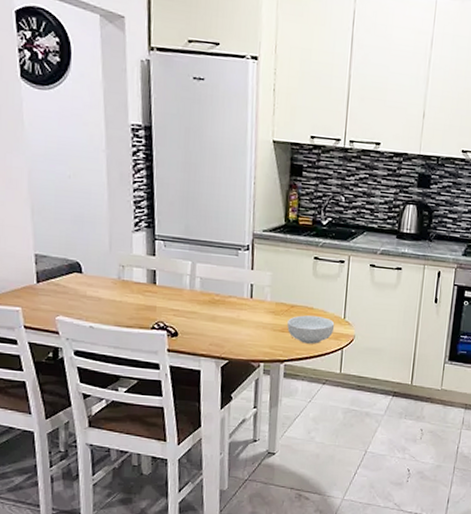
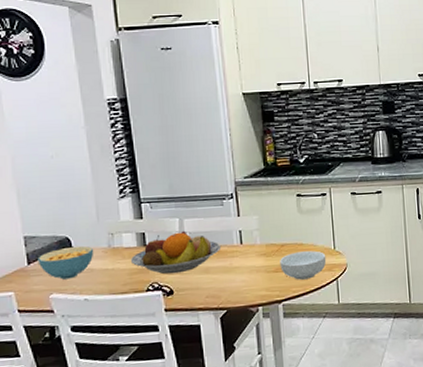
cereal bowl: none [47,272,104,304] -> present [37,246,94,280]
fruit bowl: none [138,275,230,317] -> present [130,230,220,275]

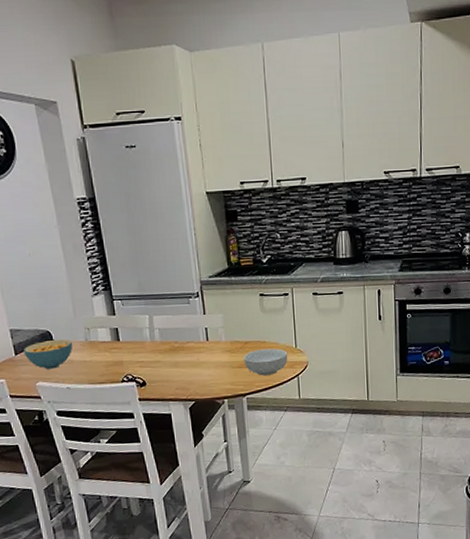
fruit bowl: present [130,230,220,275] -> none [105,327,188,367]

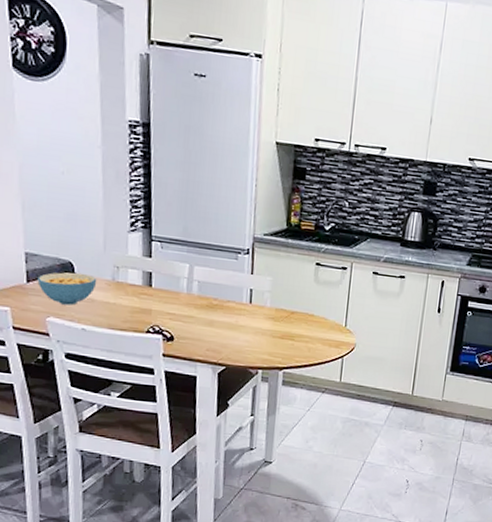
cereal bowl: present [244,348,288,376] -> none [287,322,336,352]

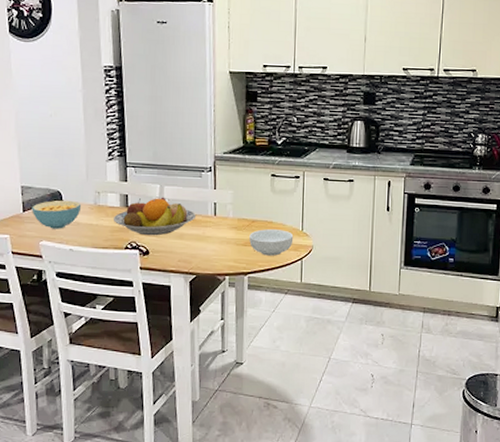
fruit bowl: none [133,278,229,321] -> present [113,197,196,236]
cereal bowl: none [287,322,336,352] -> present [249,229,294,256]

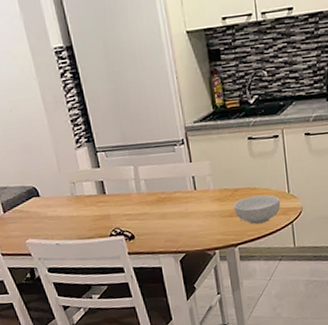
cereal bowl: present [31,200,82,229] -> none [11,195,60,226]
fruit bowl: present [113,197,196,236] -> none [92,178,175,220]

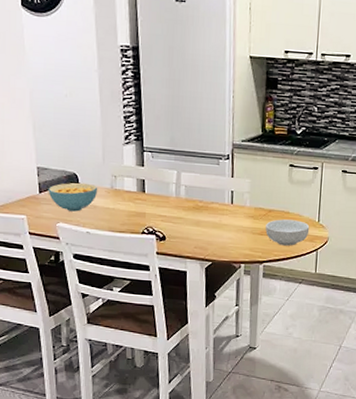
cereal bowl: none [11,195,60,226] -> present [48,182,98,212]

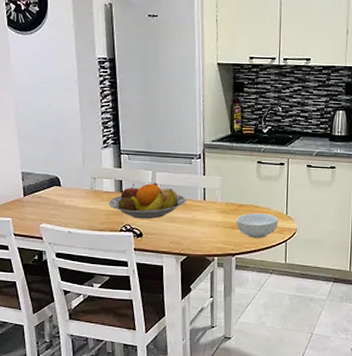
cereal bowl: present [48,182,98,212] -> none [32,185,79,213]
fruit bowl: none [129,183,212,222] -> present [108,182,186,219]

